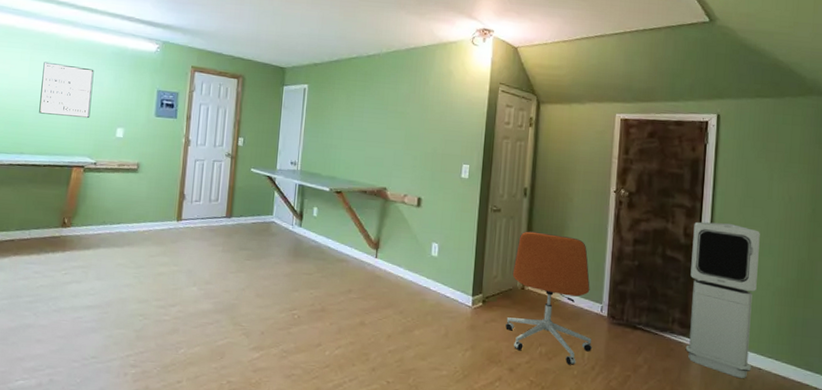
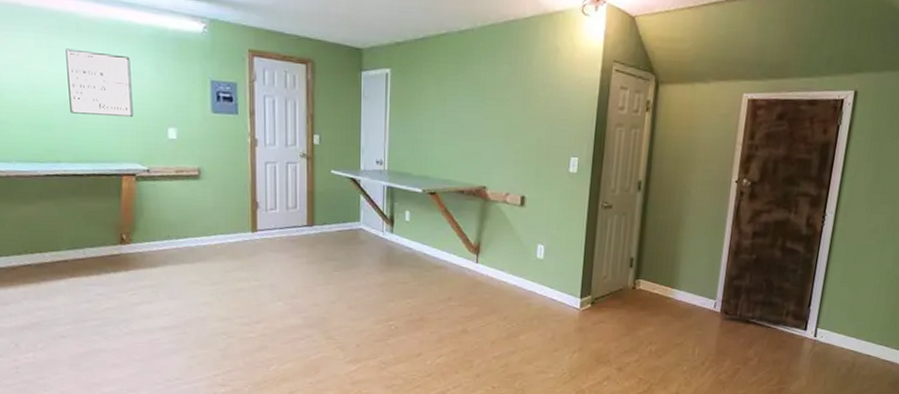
office chair: present [506,231,592,365] -> none [615,228,705,361]
air purifier: present [685,221,760,379] -> none [797,210,886,366]

